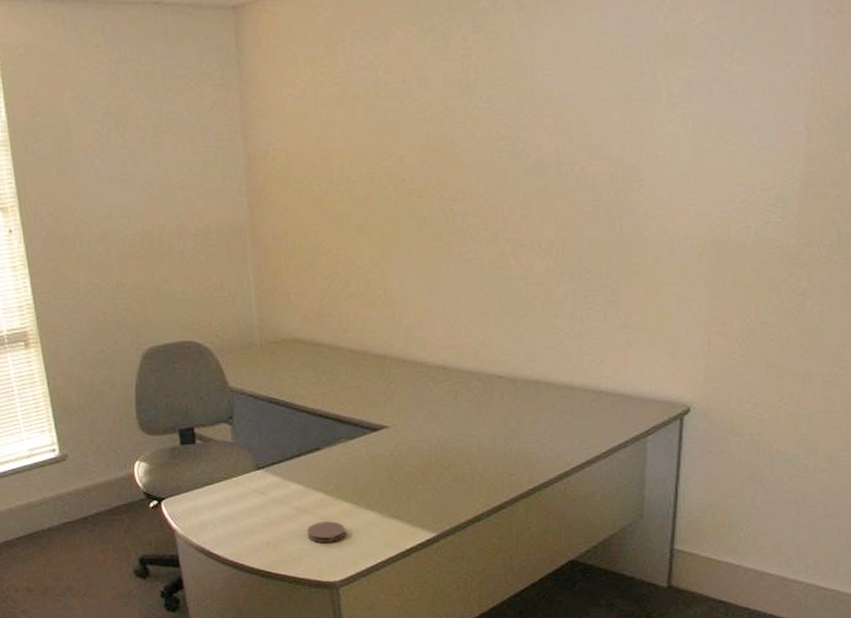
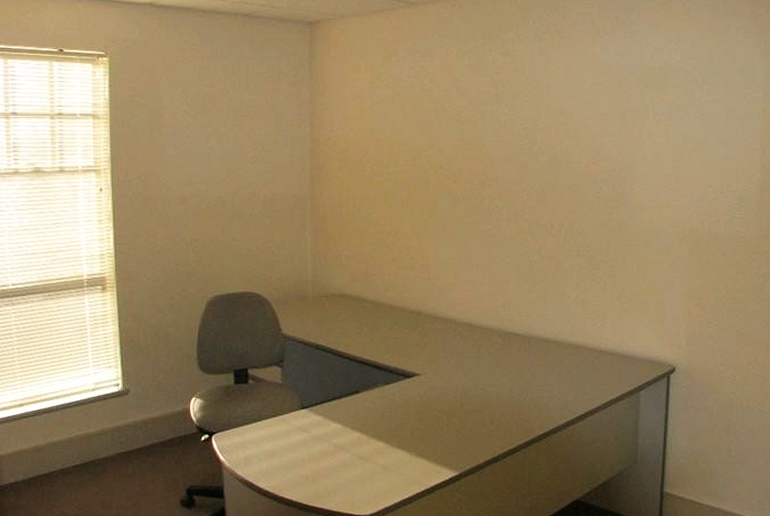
coaster: present [306,521,346,543] -> none [343,459,378,478]

